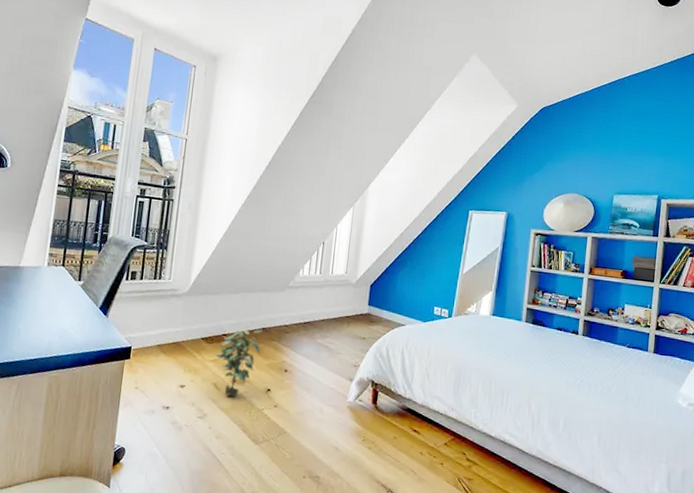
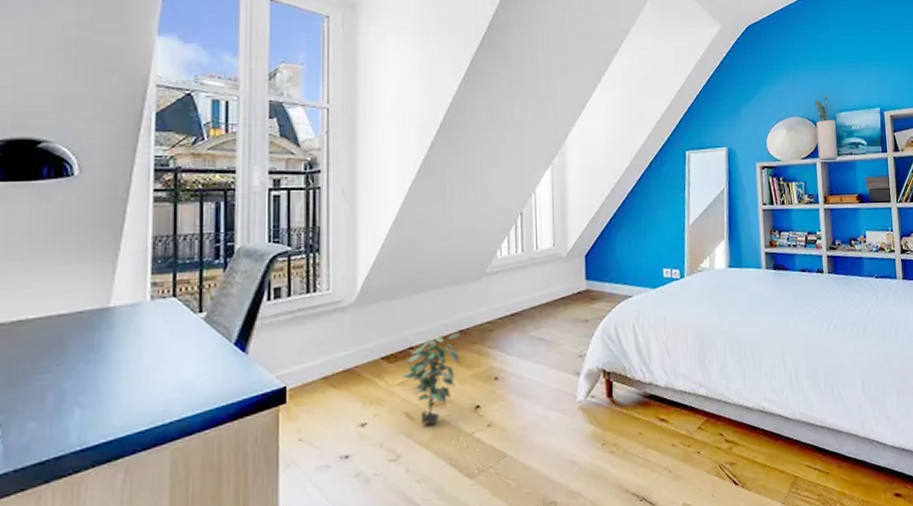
vase: none [590,176,612,238] -> present [815,93,838,162]

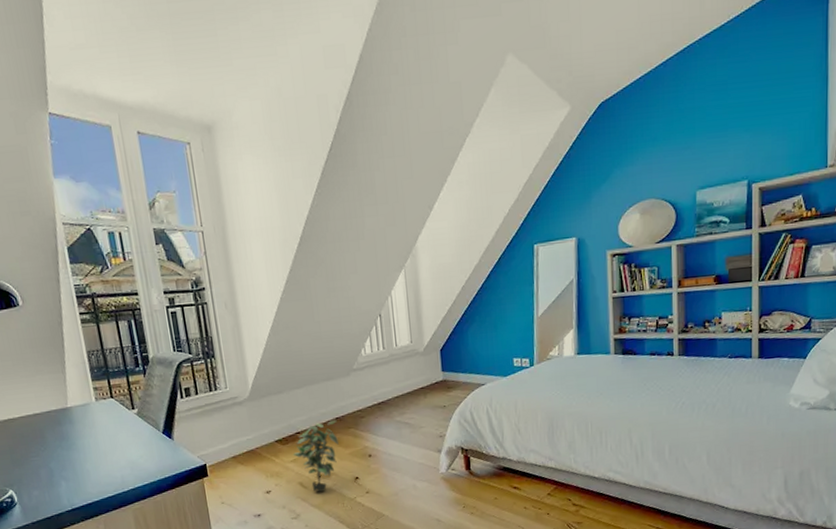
vase: present [815,93,838,162] -> none [673,170,695,244]

